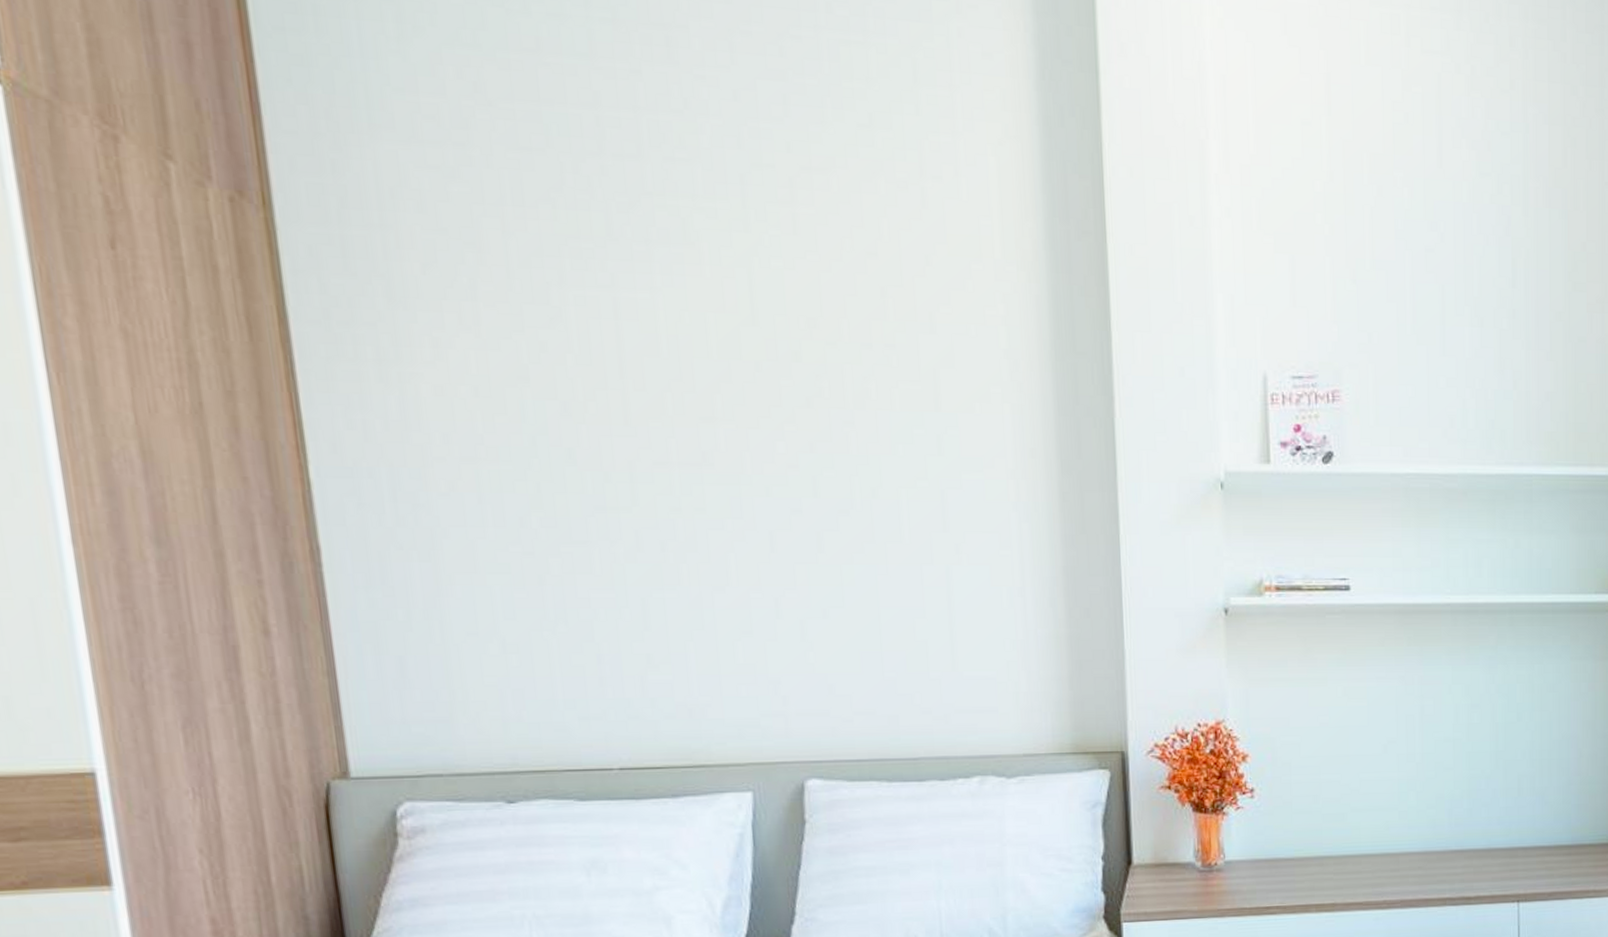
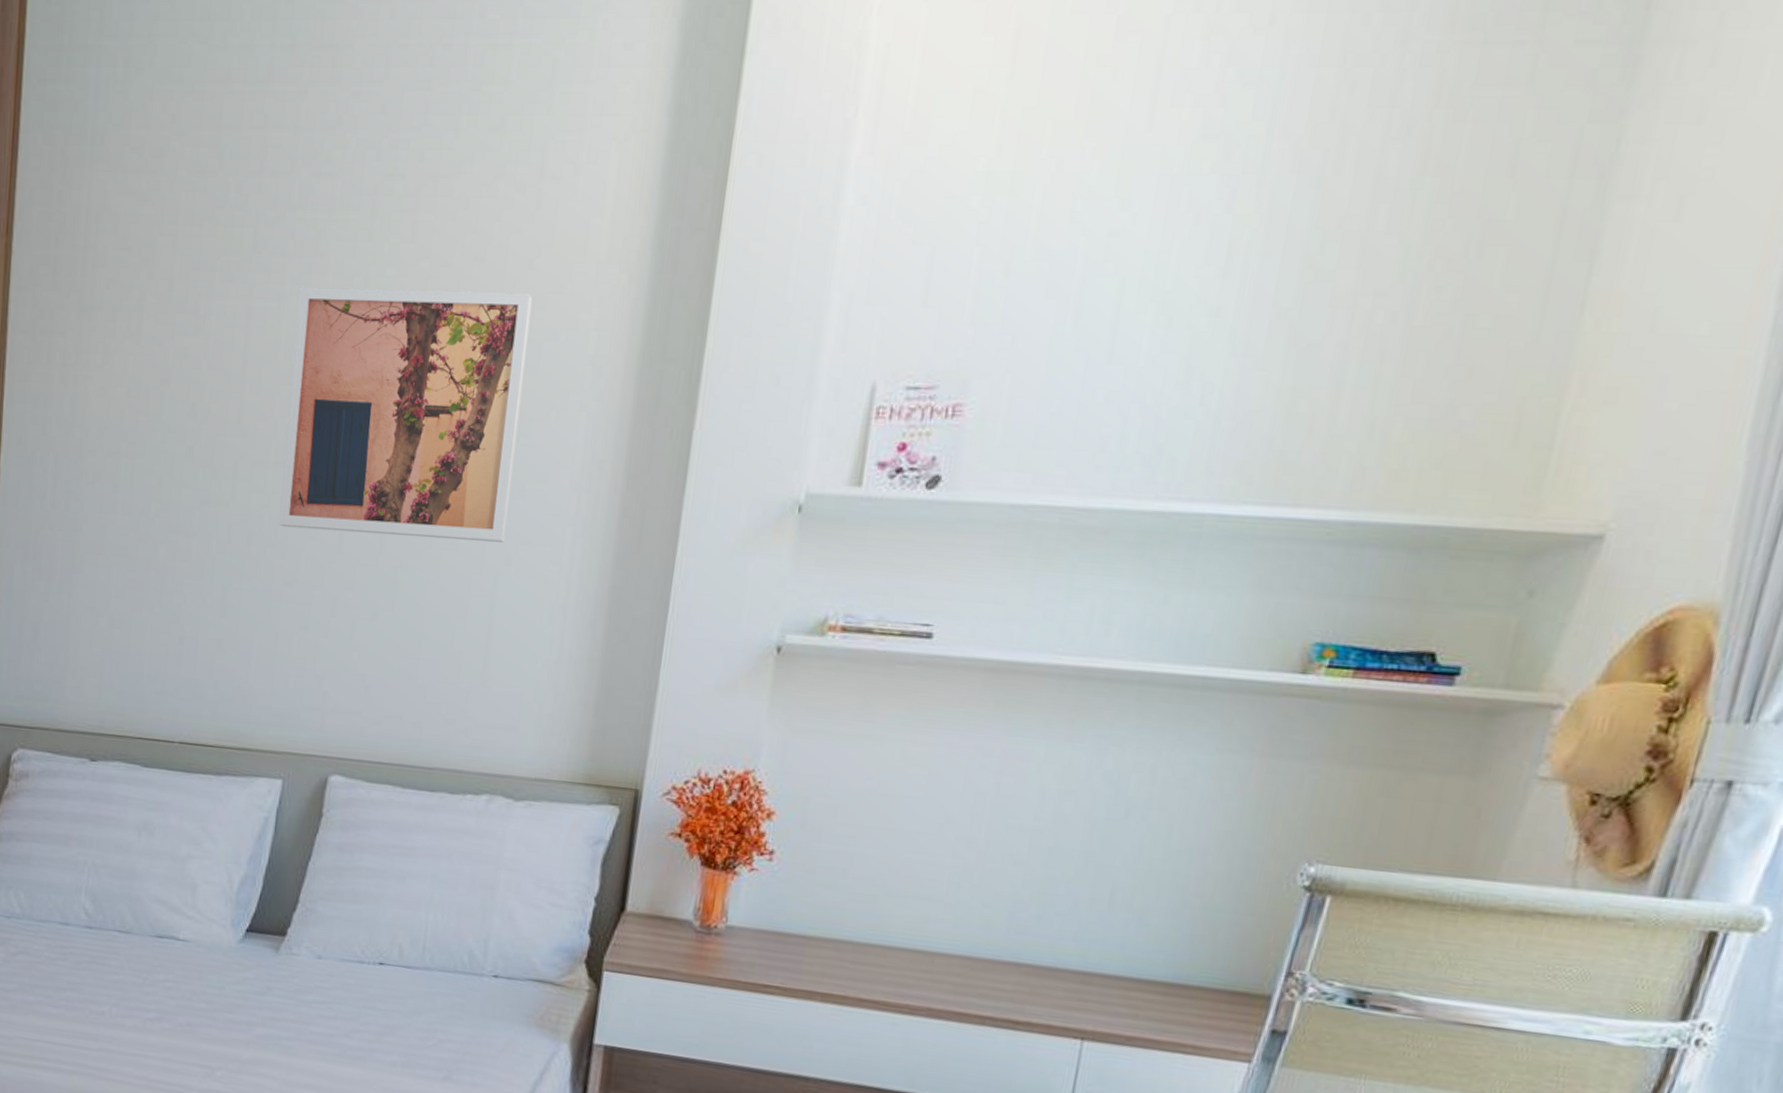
wall art: none [672,277,951,533] -> present [278,287,532,542]

